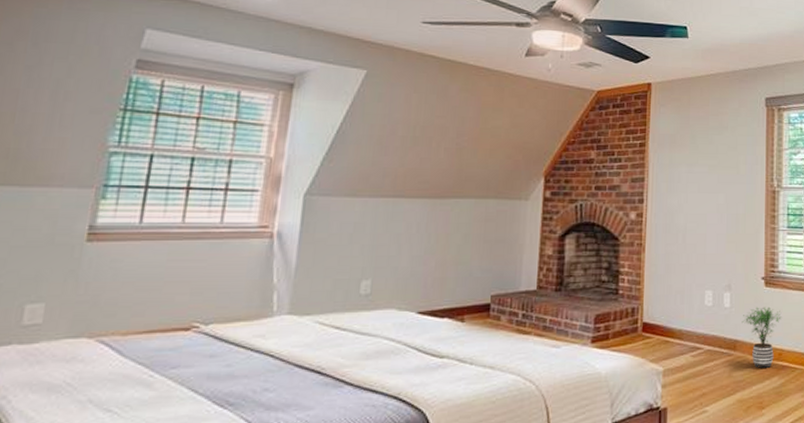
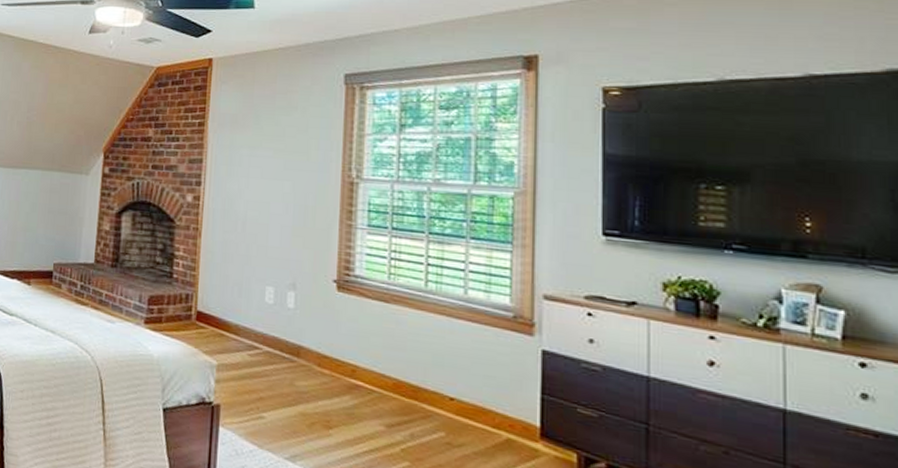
potted plant: present [742,306,782,368] -> none [307,312,357,384]

